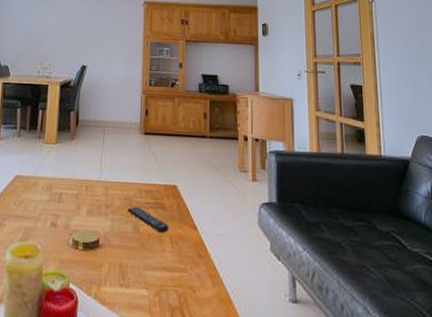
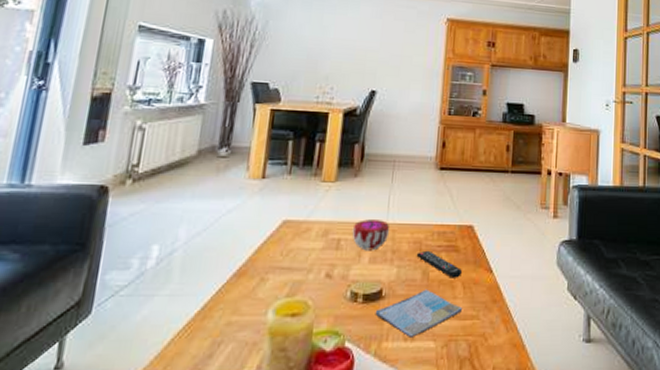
decorative bowl: none [71,177,104,205] -> present [352,219,390,251]
book: none [94,241,172,285] -> present [375,289,463,337]

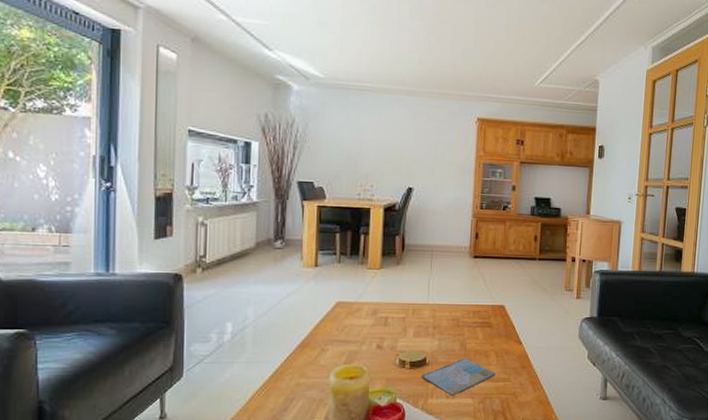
decorative bowl: present [352,219,390,251] -> none [397,301,431,327]
remote control: present [416,250,463,278] -> none [454,326,496,349]

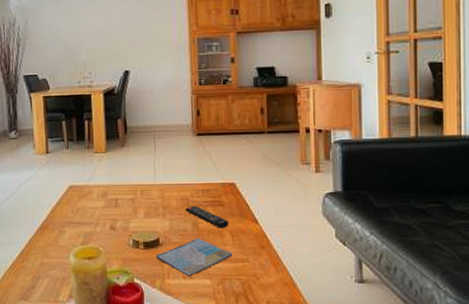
remote control: none [454,326,496,349] -> present [185,205,230,228]

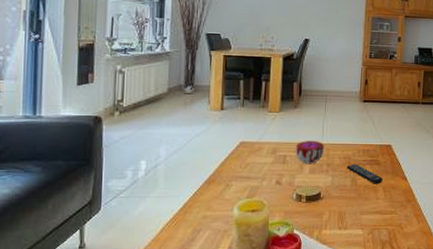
decorative bowl: none [126,182,159,208] -> present [295,141,325,164]
book: present [155,238,234,276] -> none [315,192,384,227]

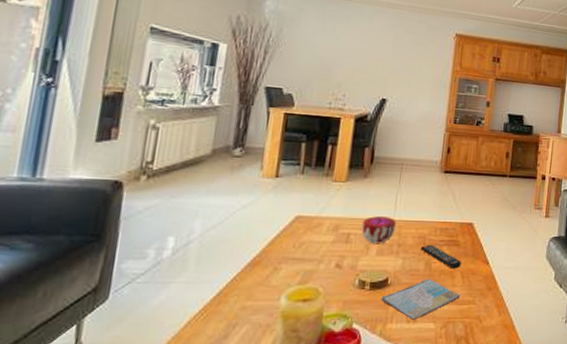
book: none [315,192,384,227] -> present [381,278,461,320]

